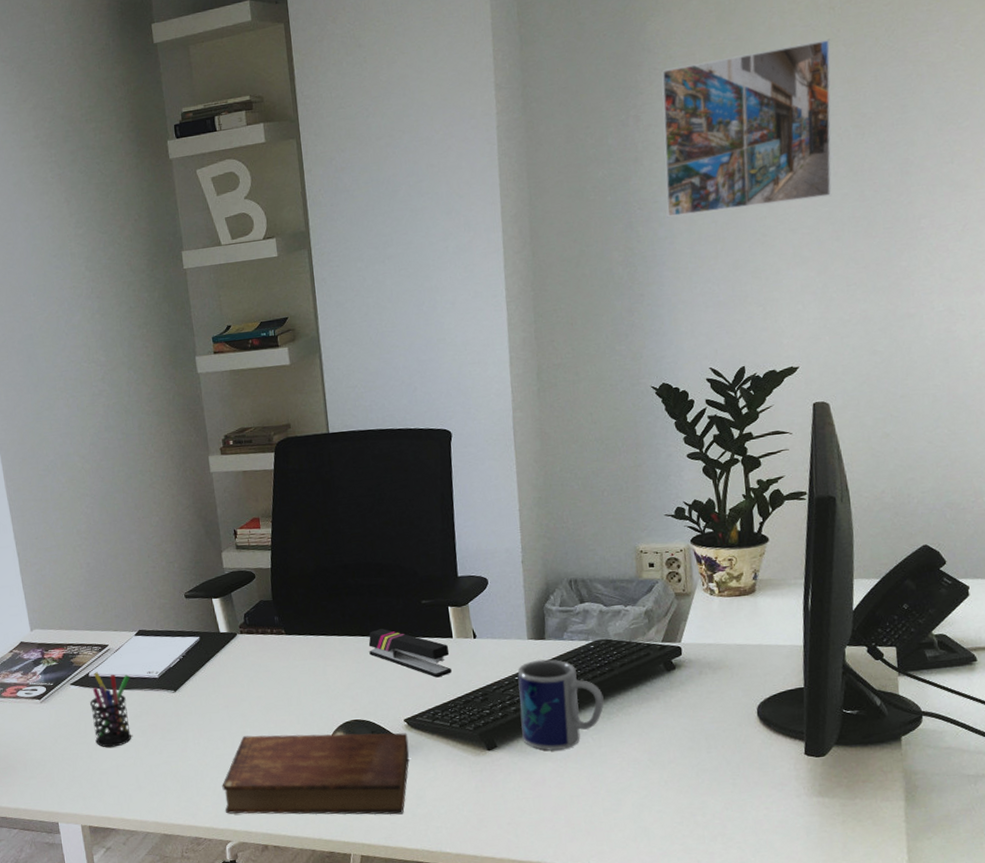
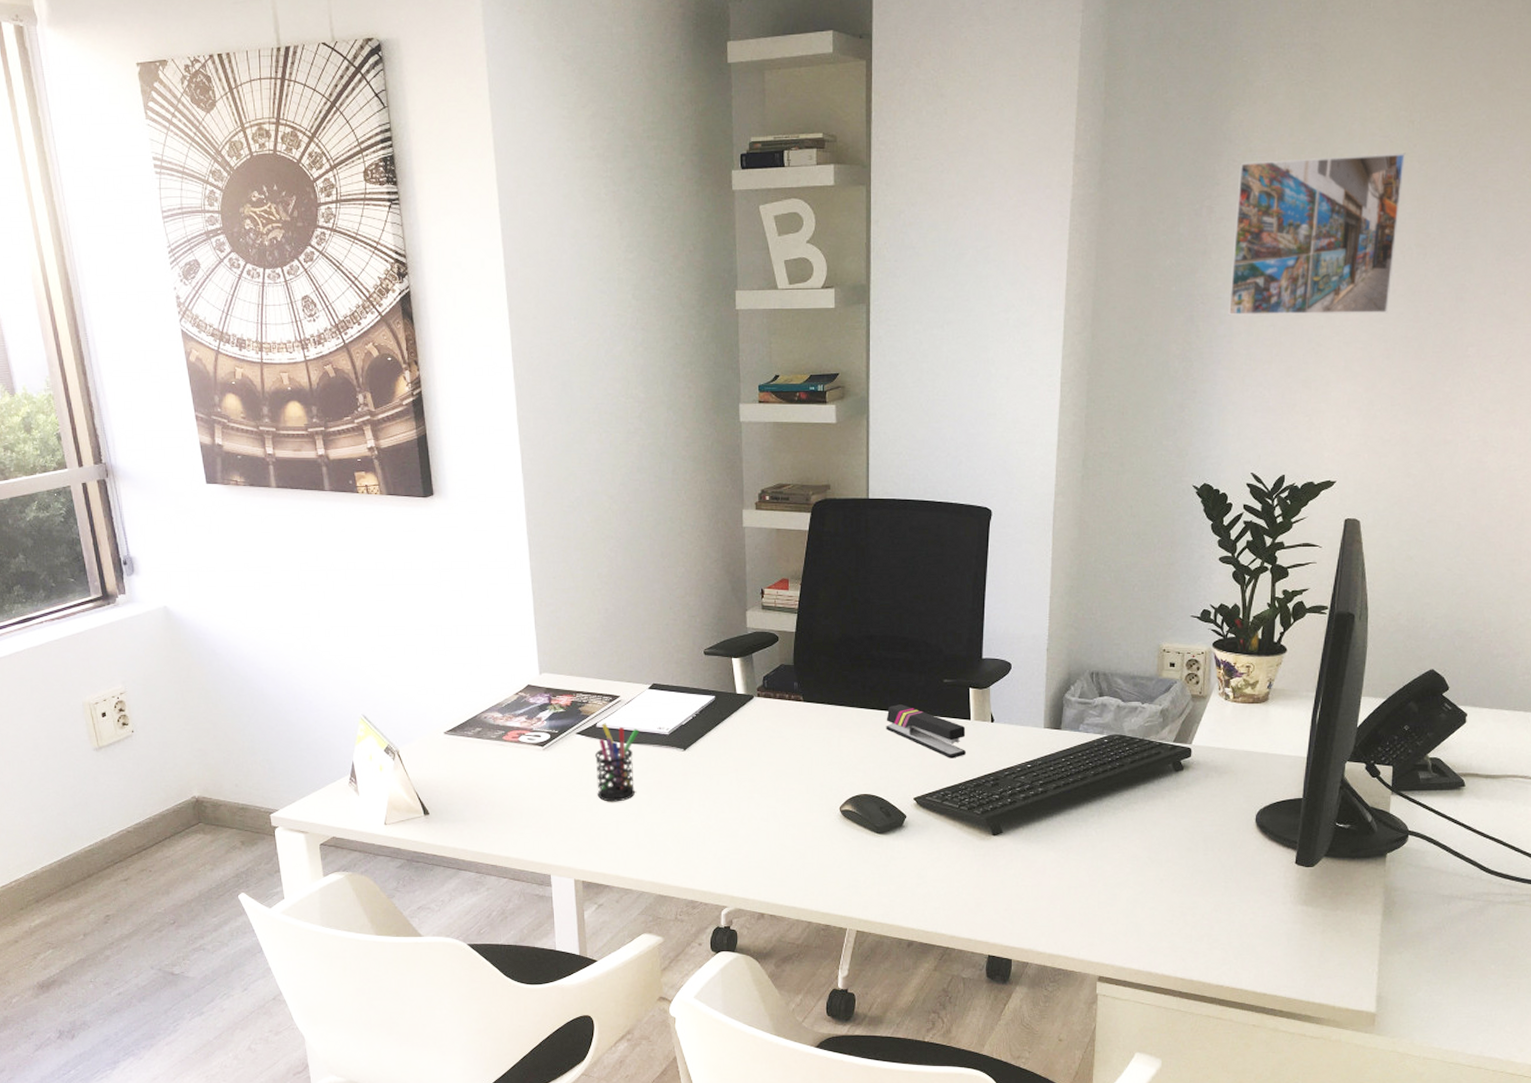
bible: present [222,732,410,815] -> none [723,801,916,893]
mug: present [517,659,604,750] -> none [1028,750,1111,840]

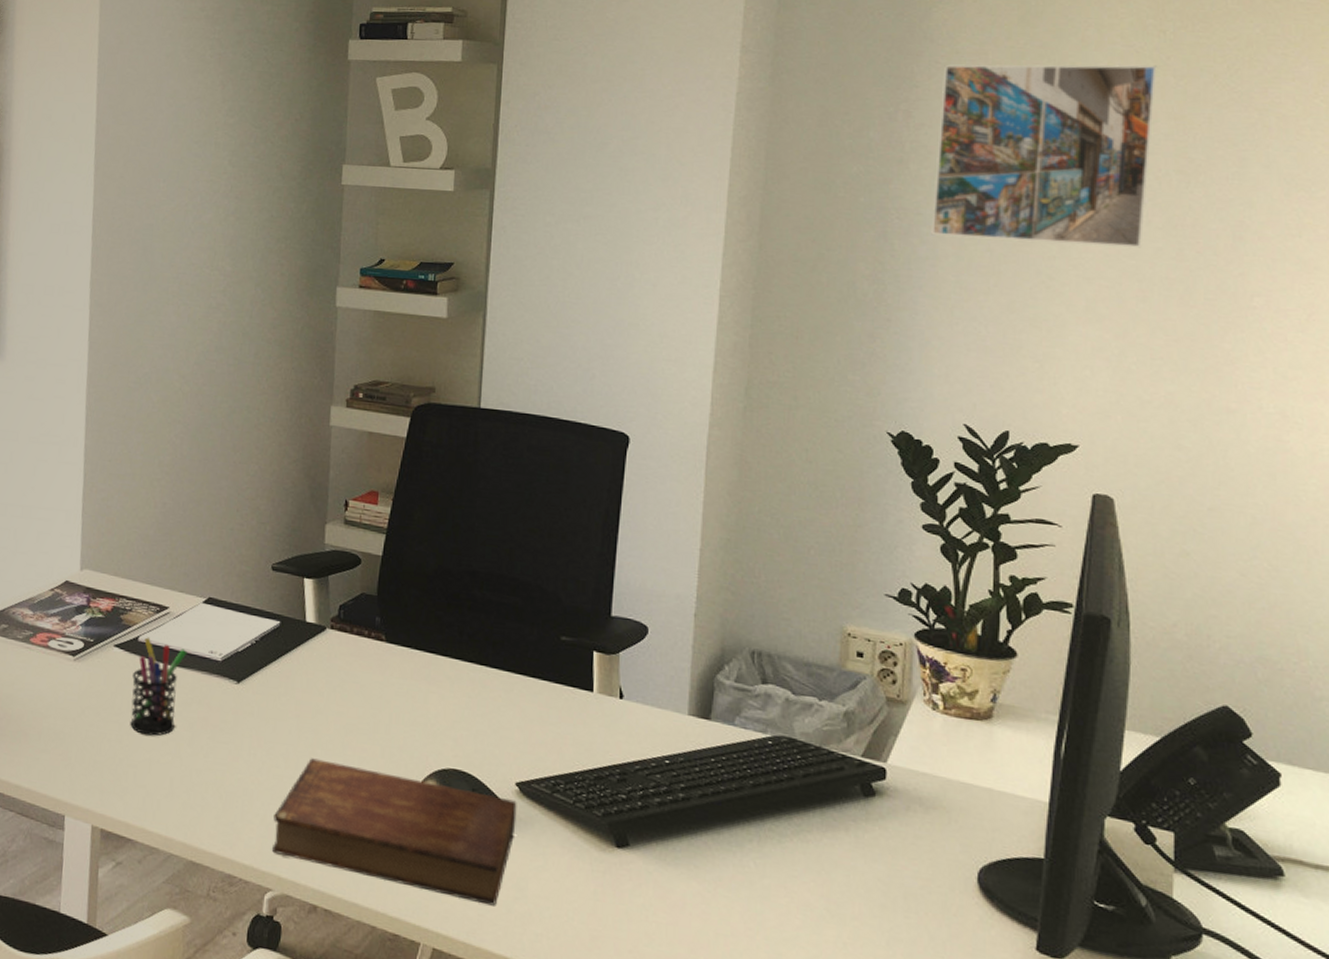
bible: none [723,801,916,893] -> present [272,758,517,906]
stapler: present [886,704,966,758] -> none [485,660,587,739]

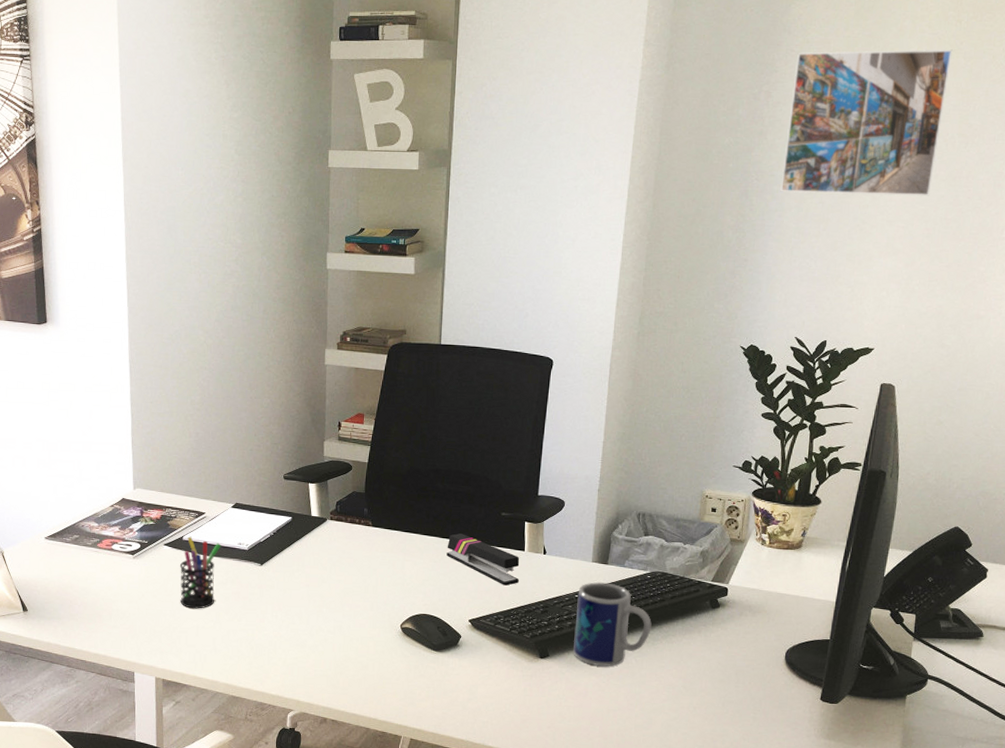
bible: present [272,758,517,906] -> none [292,615,470,706]
stapler: none [485,660,587,739] -> present [446,533,520,586]
mug: none [664,743,776,869] -> present [573,582,652,666]

